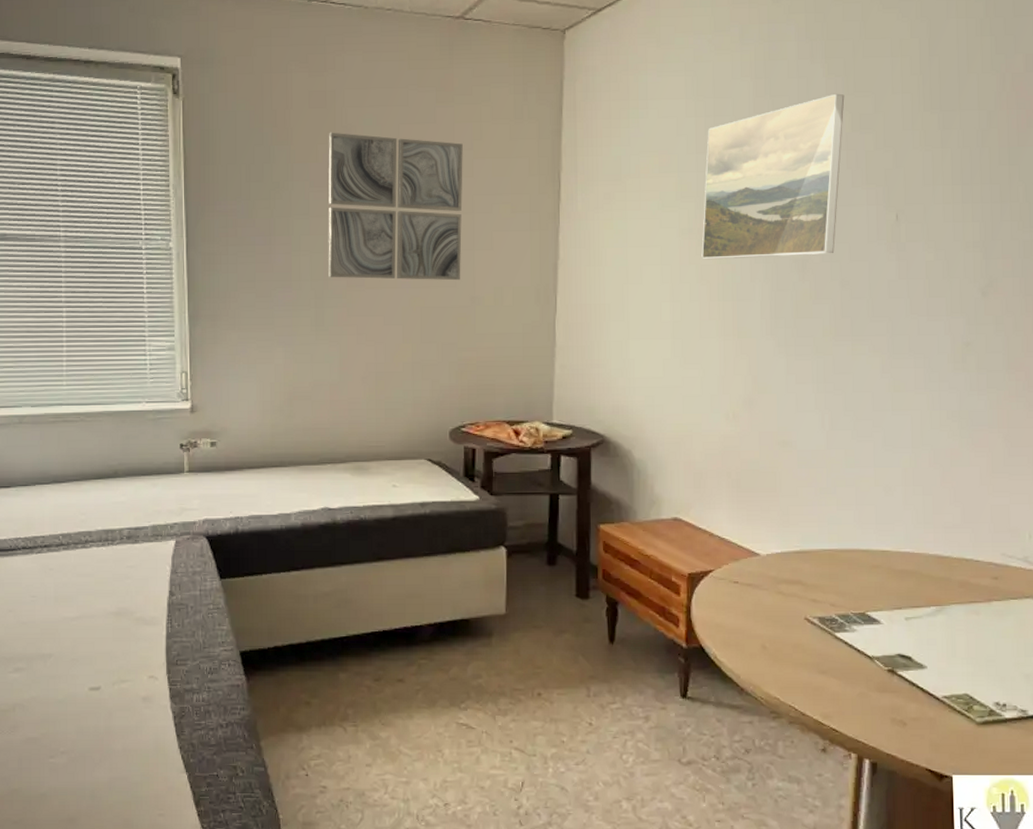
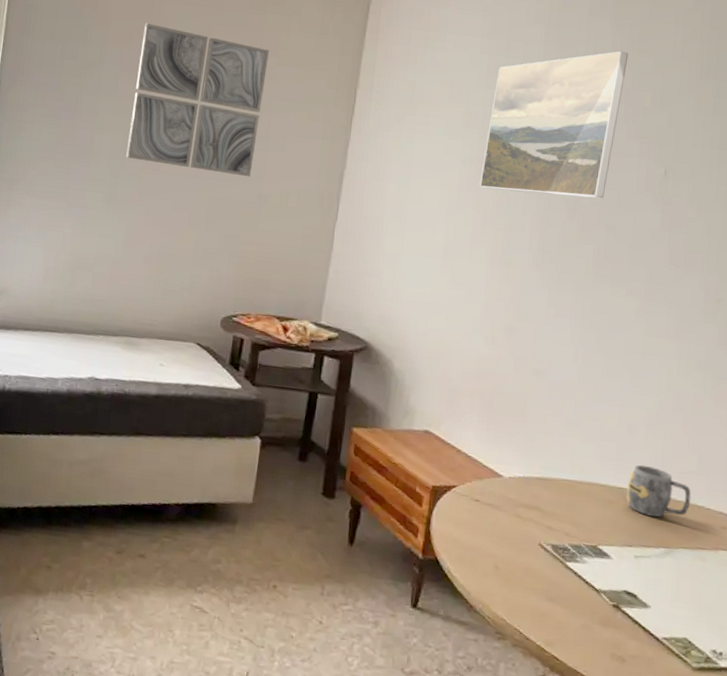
mug: none [889,524,958,577] -> present [626,464,691,518]

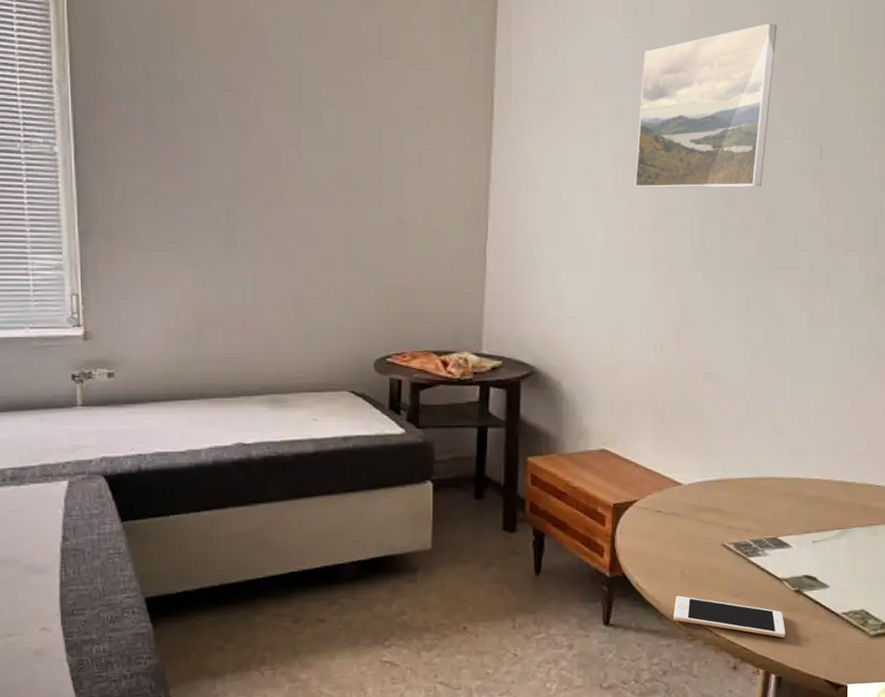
wall art: present [126,22,269,177] -> none [239,30,390,201]
cell phone: none [482,589,601,653] -> present [673,595,786,638]
mug: present [626,464,691,518] -> none [801,453,862,502]

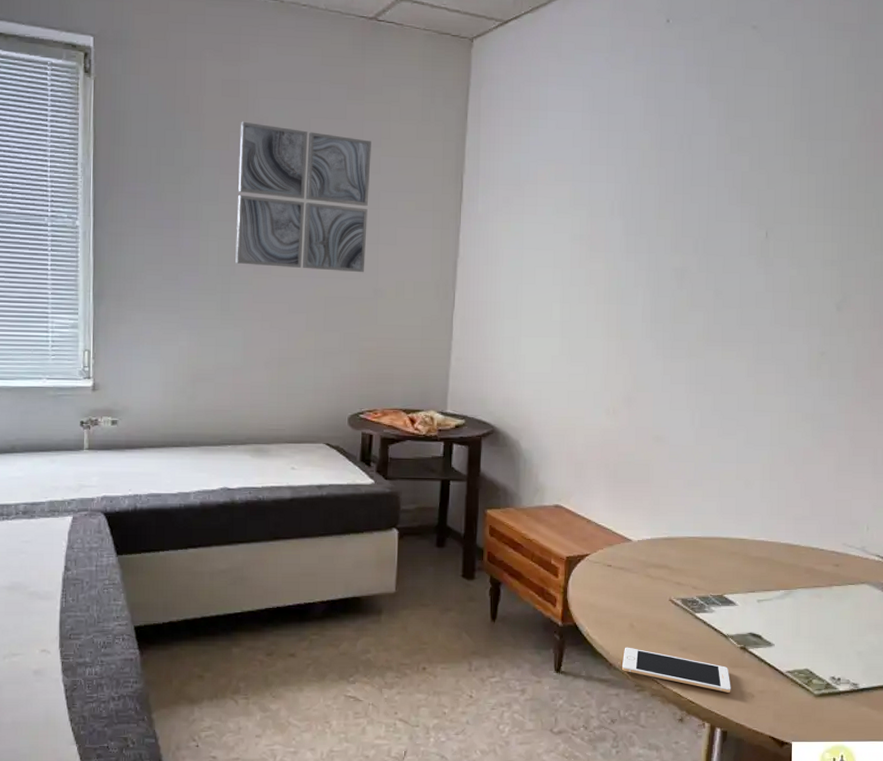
wall art: none [239,30,390,201] -> present [235,121,371,273]
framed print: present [635,23,777,189] -> none [591,117,726,265]

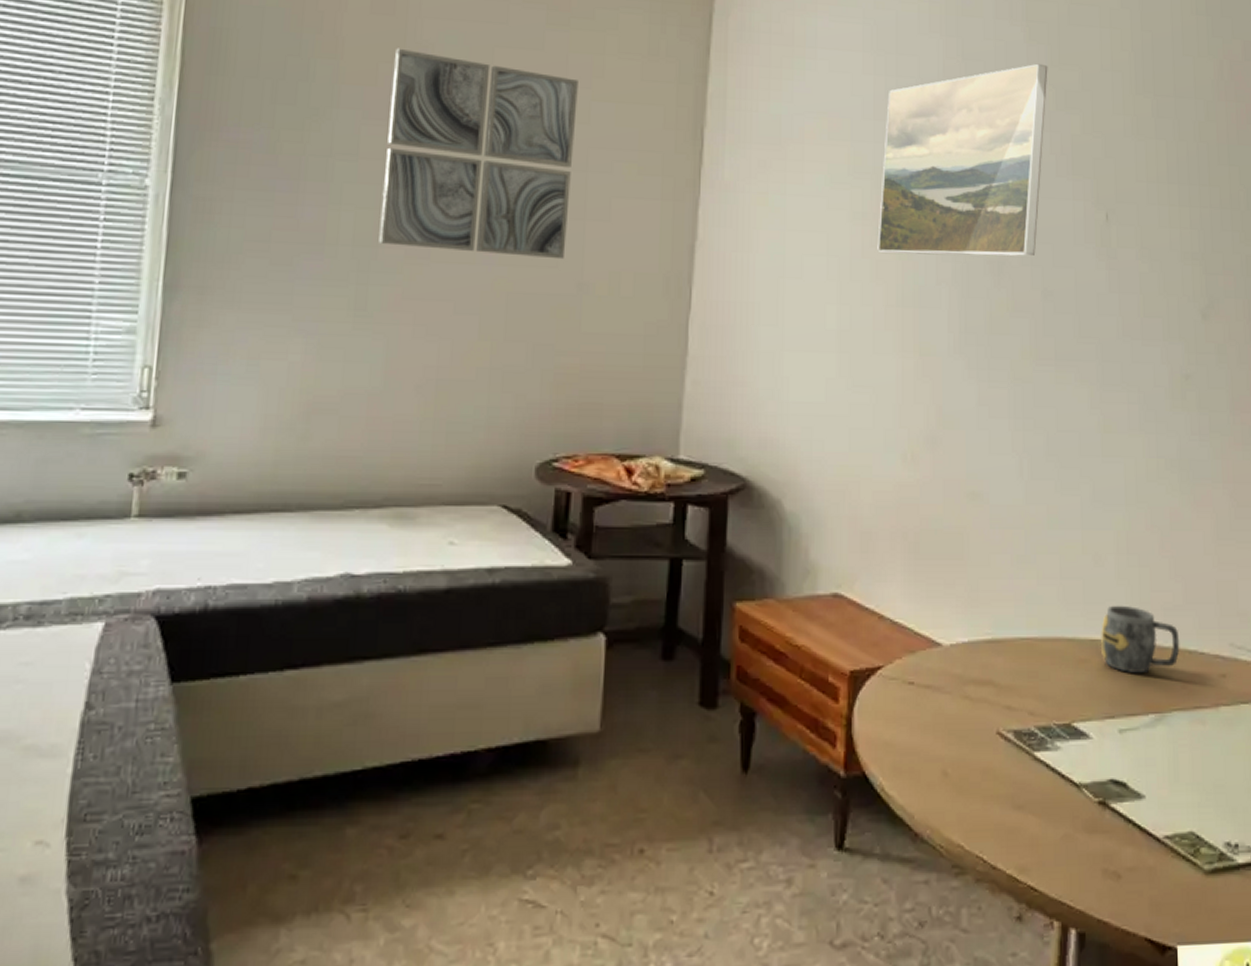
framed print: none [591,117,726,265] -> present [877,63,1048,257]
cell phone: present [621,647,731,693] -> none [932,806,1088,873]
mug: none [746,515,806,563] -> present [1100,605,1180,674]

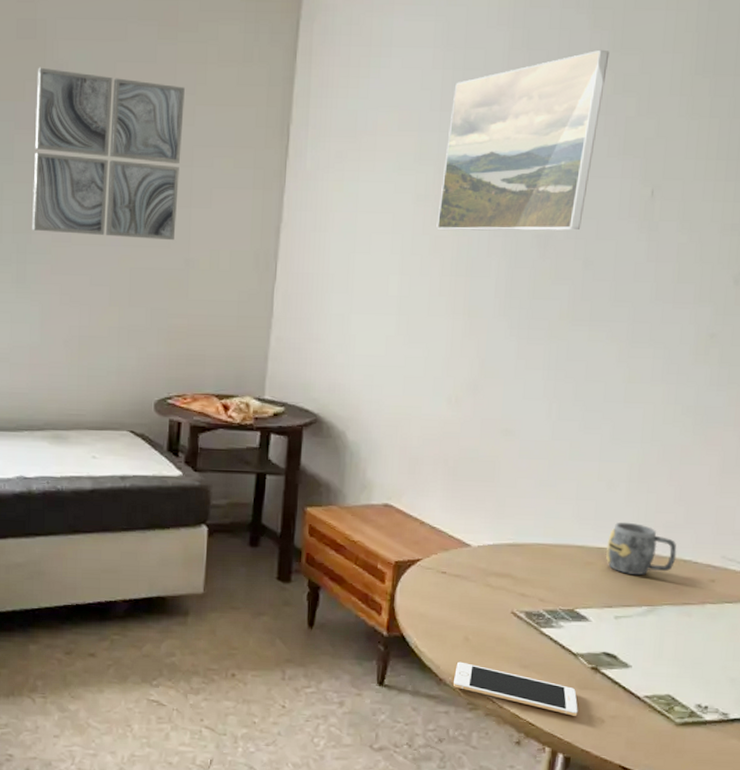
cell phone: none [932,806,1088,873] -> present [452,661,578,716]

